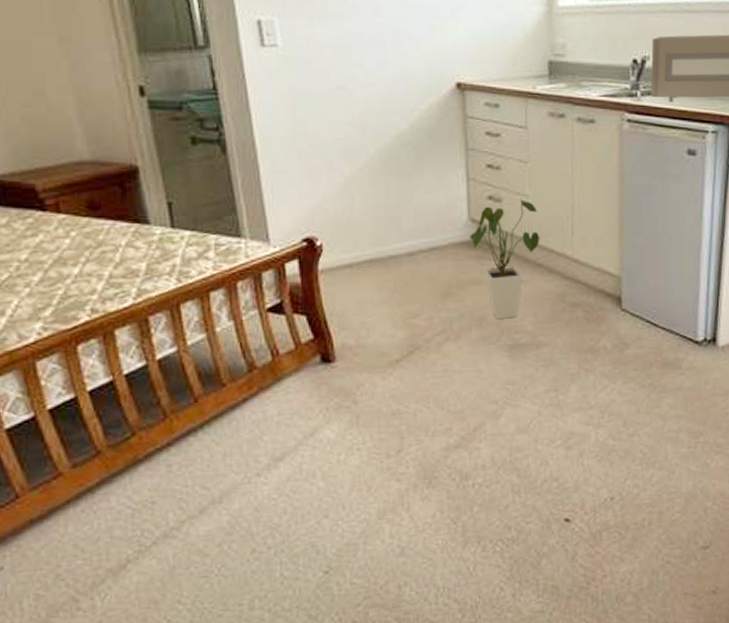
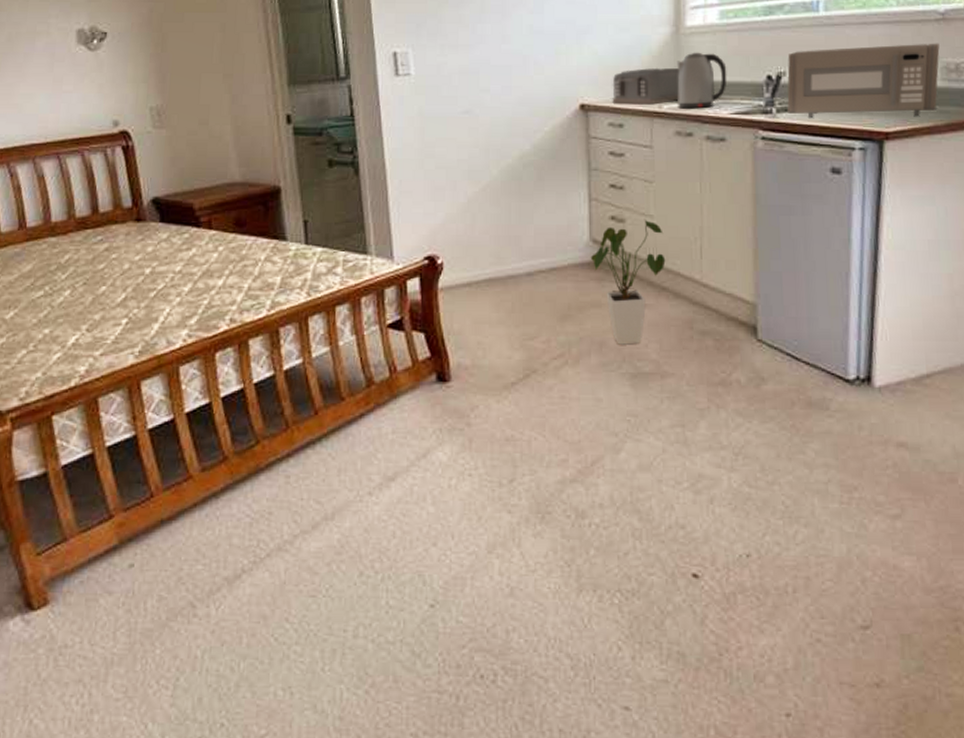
toaster: none [488,48,552,85] -> present [612,67,680,105]
kettle: none [549,33,597,91] -> present [676,52,727,109]

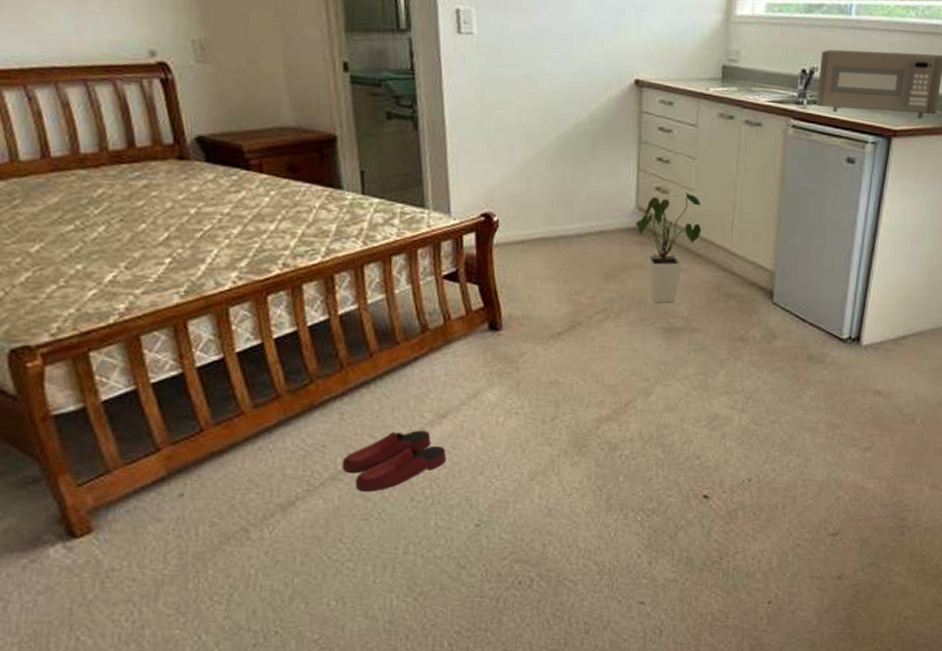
slippers: none [288,495,396,565] -> present [342,430,447,492]
toaster: present [612,67,680,105] -> none [665,51,727,87]
kettle: present [676,52,727,109] -> none [722,40,768,94]

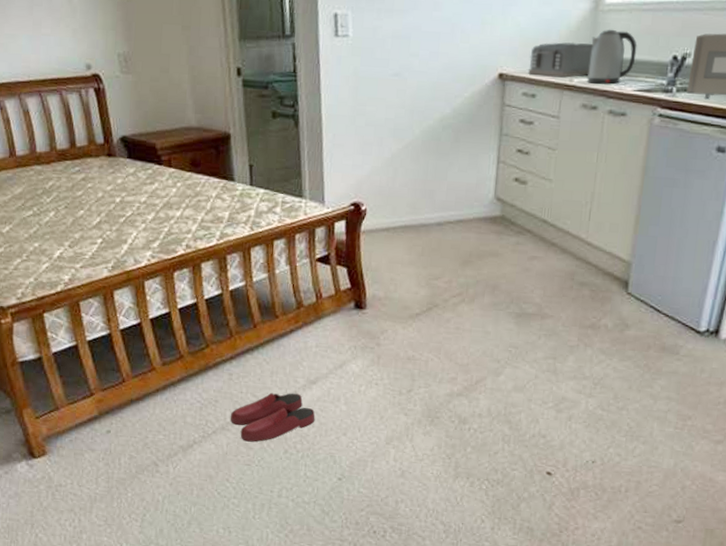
house plant: present [635,191,702,303] -> none [492,182,559,290]
toaster: none [665,51,727,87] -> present [528,42,593,78]
kettle: none [722,40,768,94] -> present [586,29,637,84]

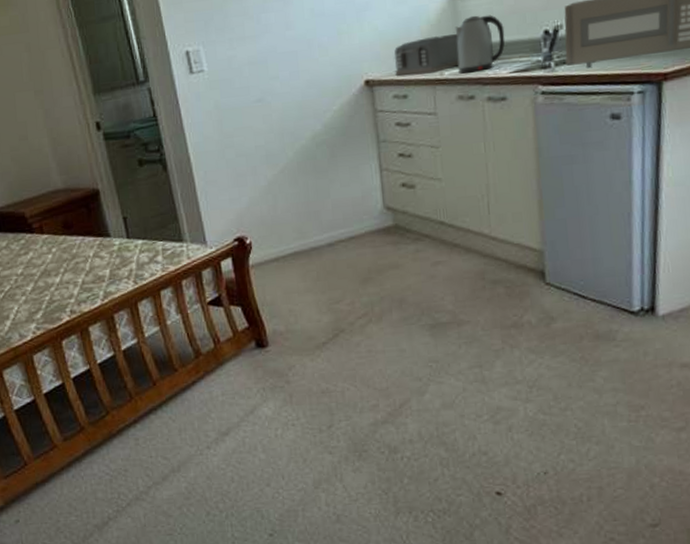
slippers: present [230,392,315,442] -> none [142,448,234,509]

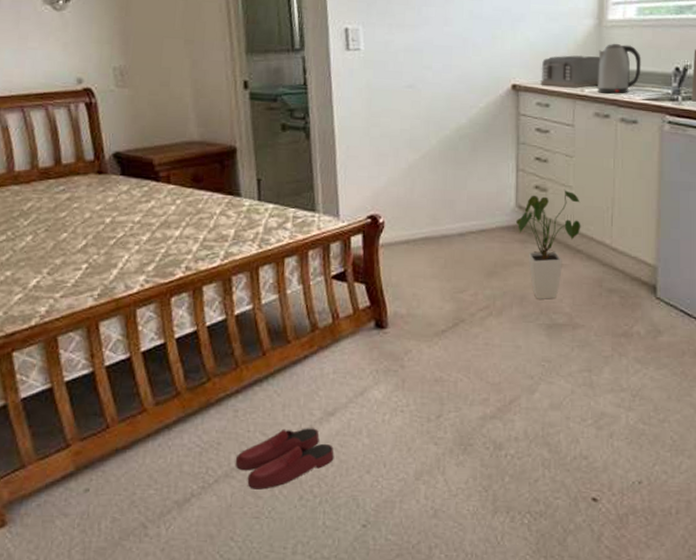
slippers: none [142,448,234,509] -> present [235,428,334,490]
house plant: none [385,182,456,300] -> present [515,189,581,300]

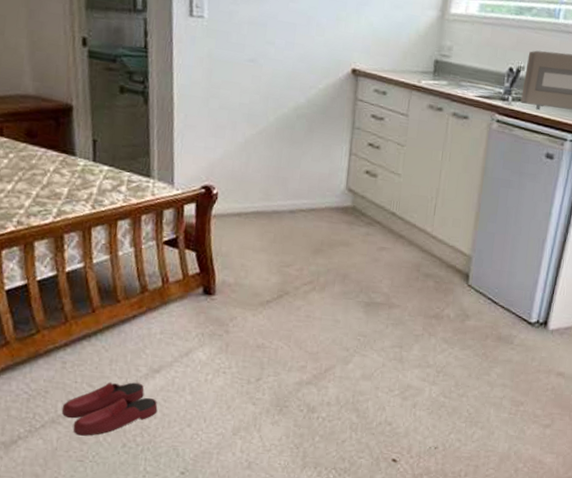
house plant: present [515,189,581,300] -> none [344,176,407,280]
toaster: present [541,55,600,88] -> none [380,44,440,79]
kettle: present [596,43,641,94] -> none [433,37,479,88]

